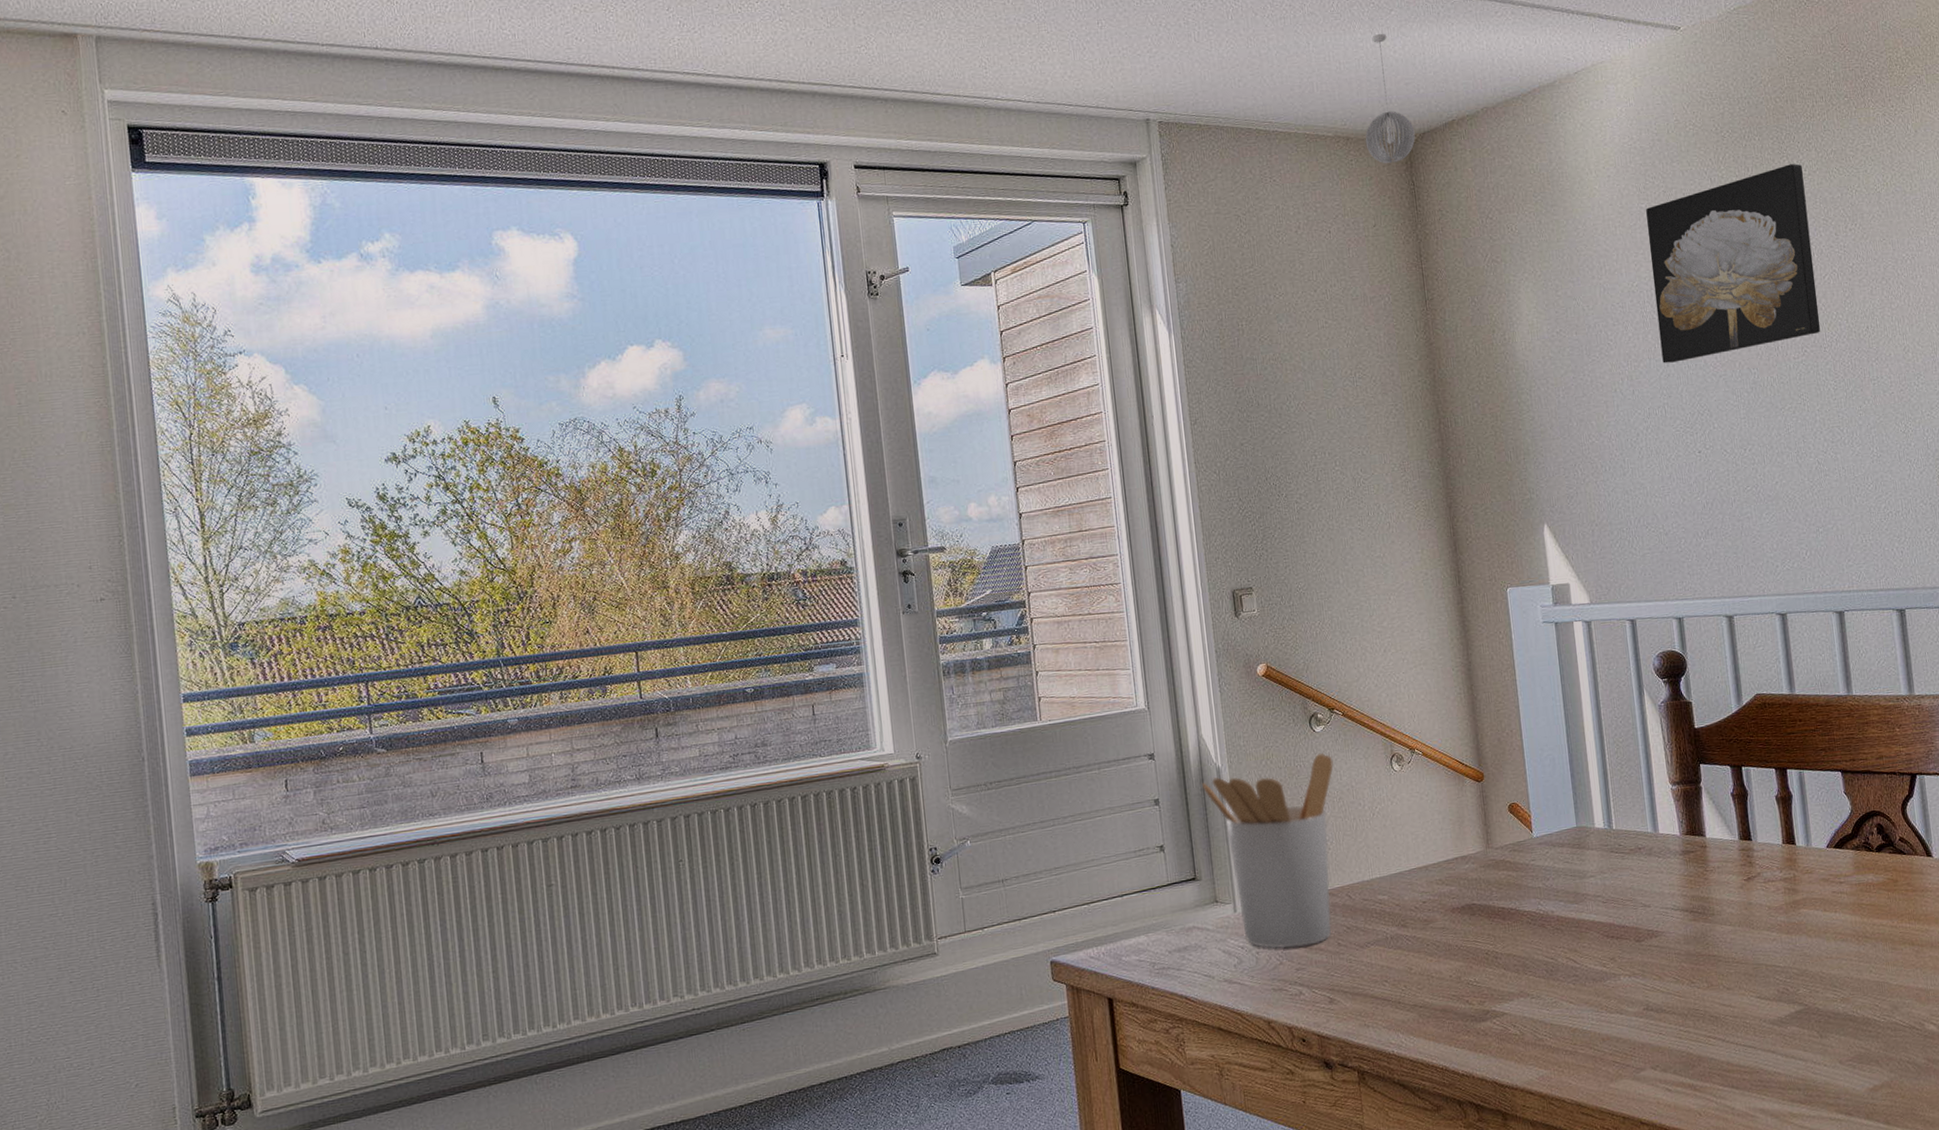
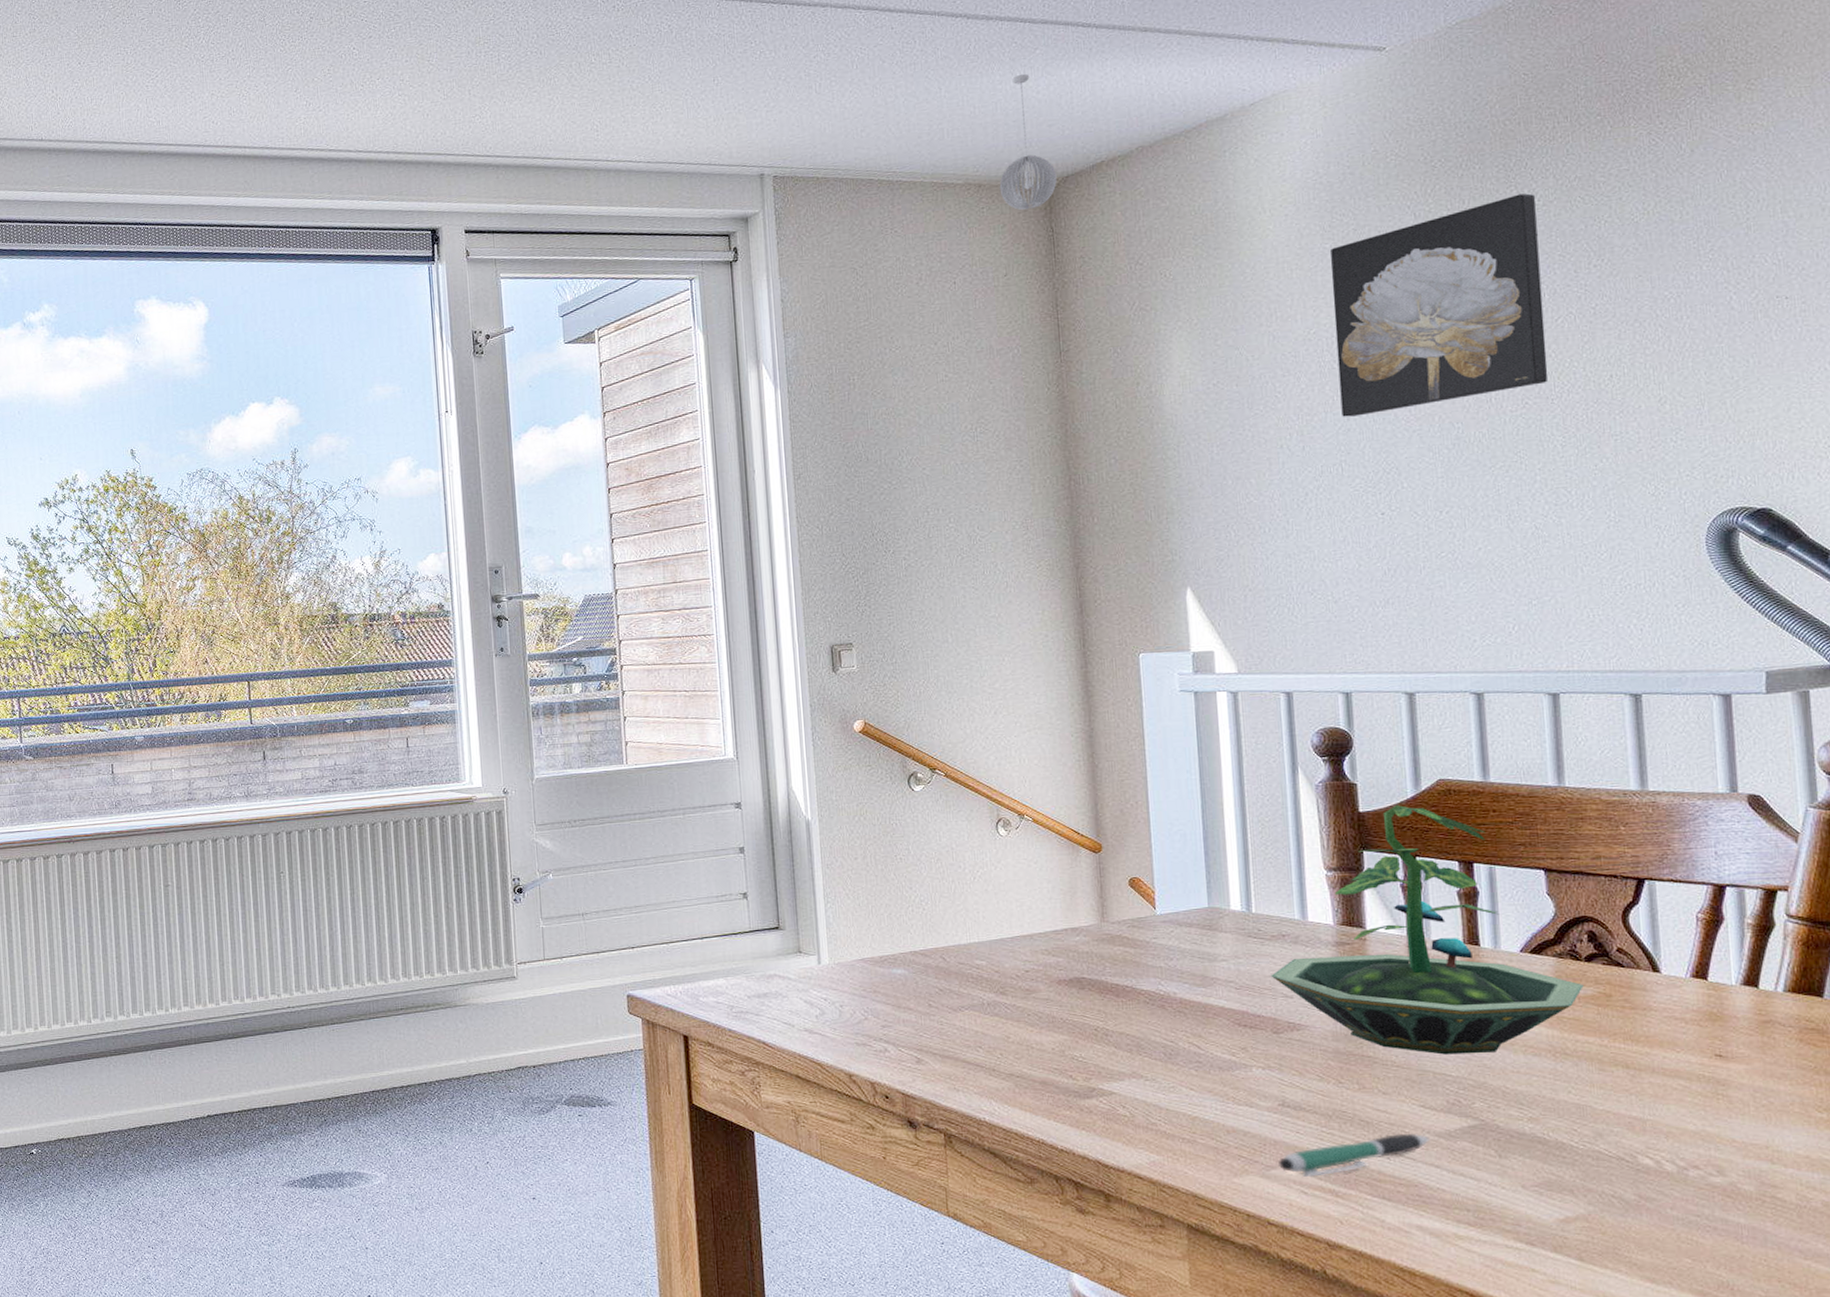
utensil holder: present [1202,752,1334,949] -> none [790,812,933,1004]
terrarium: none [1631,720,1876,948] -> present [1271,805,1584,1055]
pen: none [1646,1024,1766,1075] -> present [1279,1133,1430,1177]

